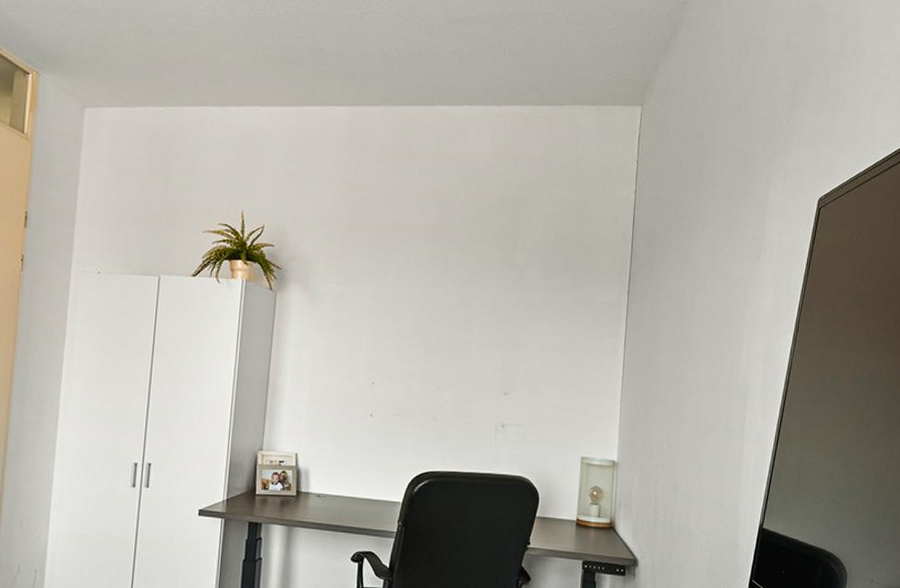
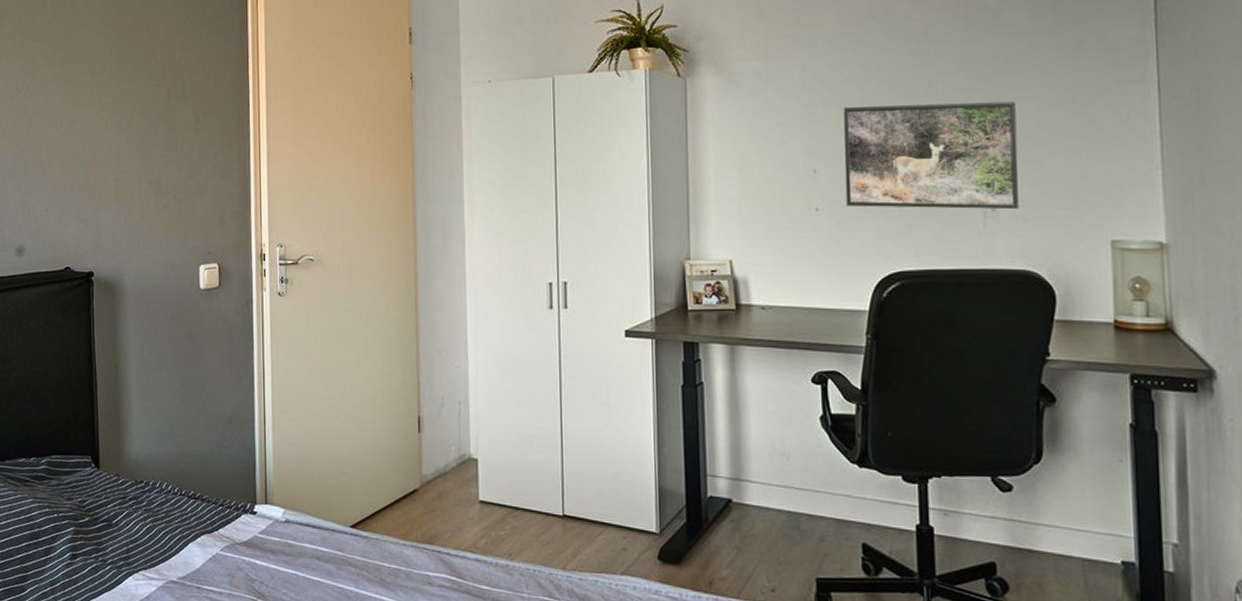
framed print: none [394,333,527,428] -> present [844,101,1019,210]

